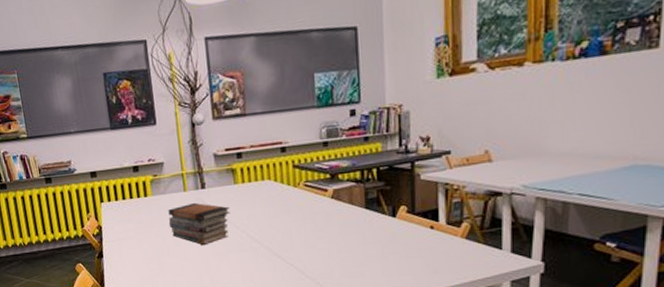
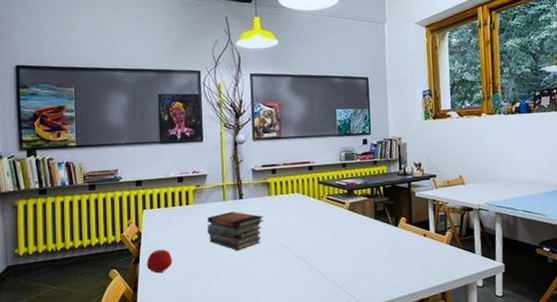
apple: none [110,243,136,268] -> present [147,249,172,273]

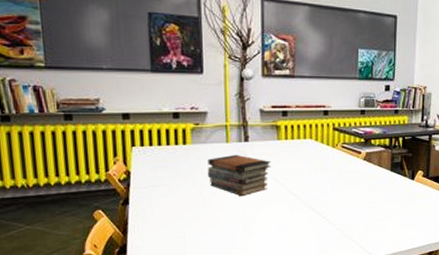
apple: present [147,249,172,273] -> none [138,191,167,216]

